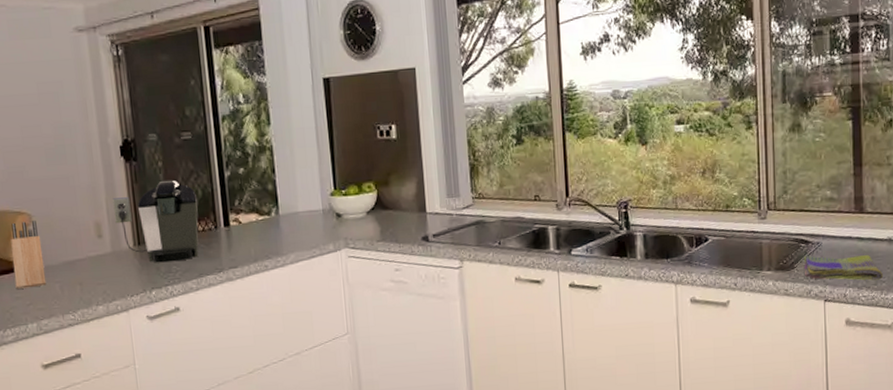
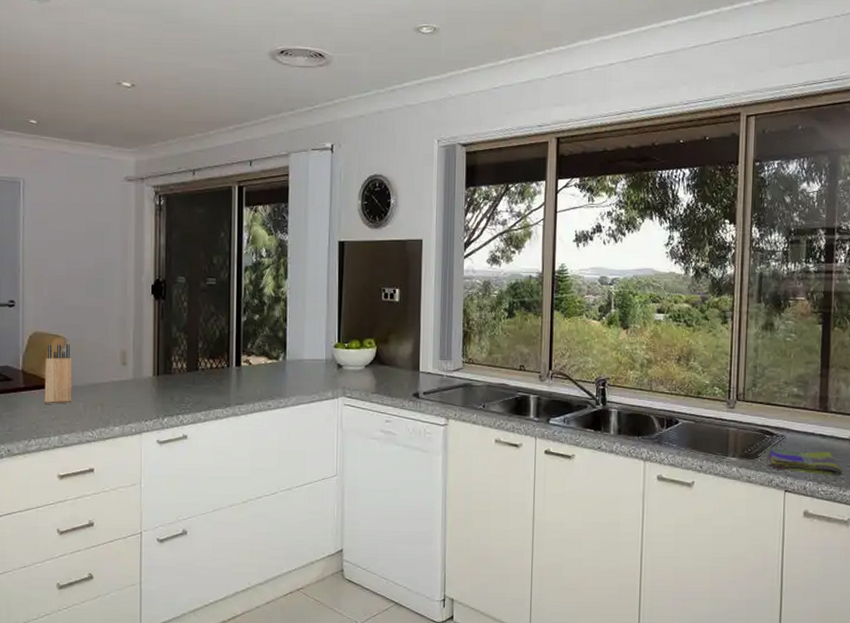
coffee maker: present [112,180,199,263] -> none [139,319,215,394]

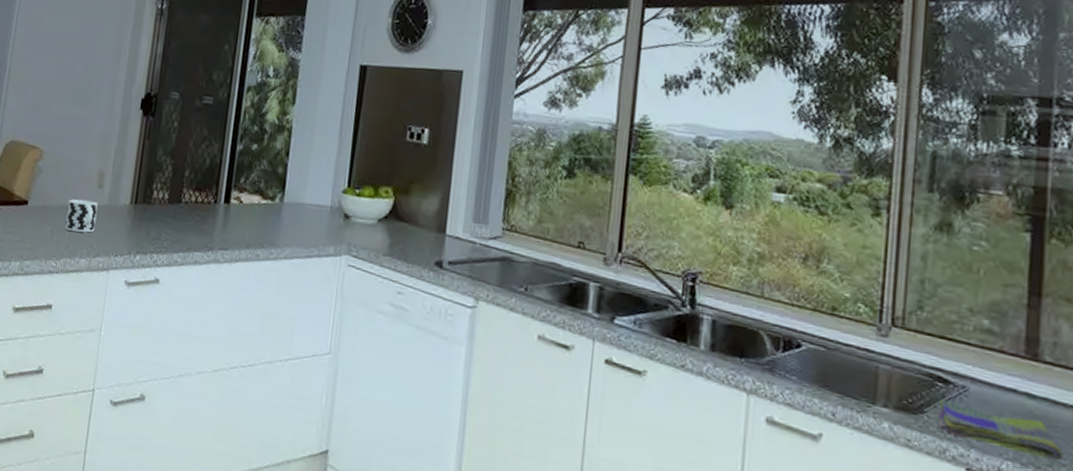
knife block: present [44,343,72,404] -> none [10,156,46,225]
cup: none [96,376,124,405] -> present [65,199,98,233]

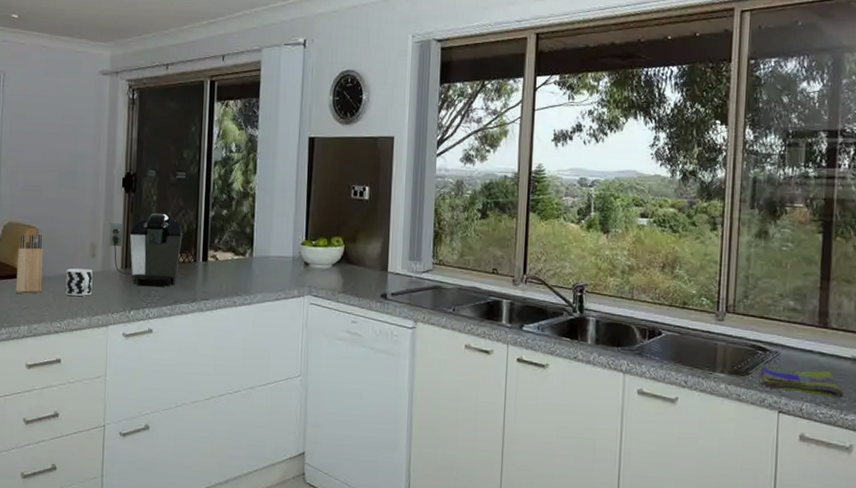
knife block: none [10,156,46,225] -> present [15,234,44,294]
coffee maker: none [118,141,204,230] -> present [108,213,183,287]

